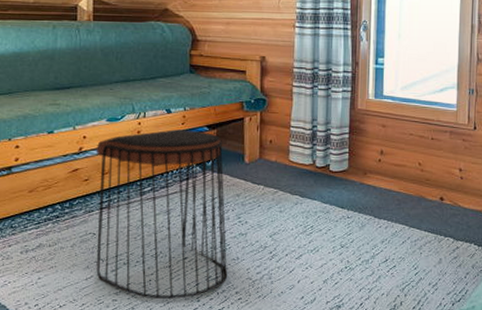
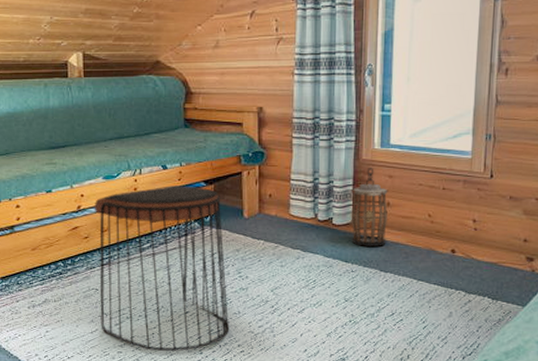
lantern: none [347,117,383,193] -> present [351,168,390,246]

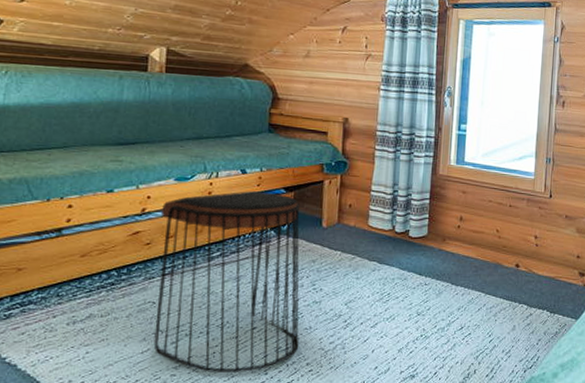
lantern: present [351,168,390,246] -> none [426,183,463,260]

